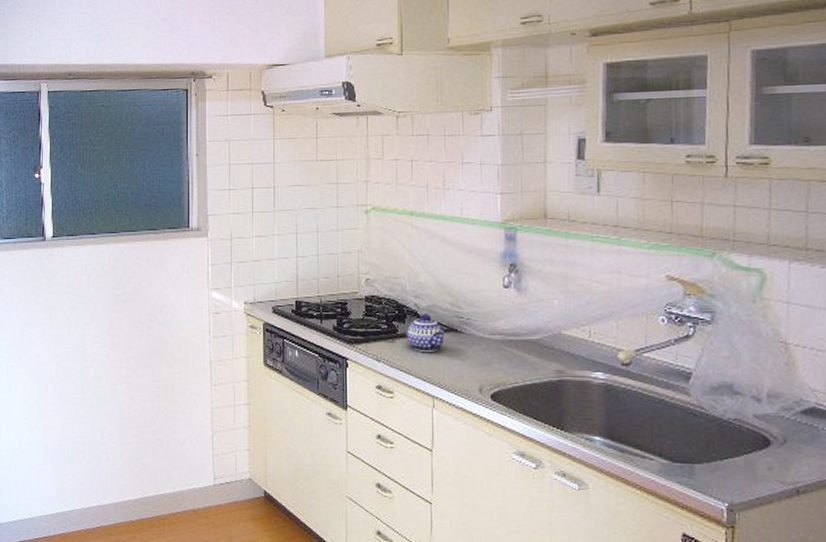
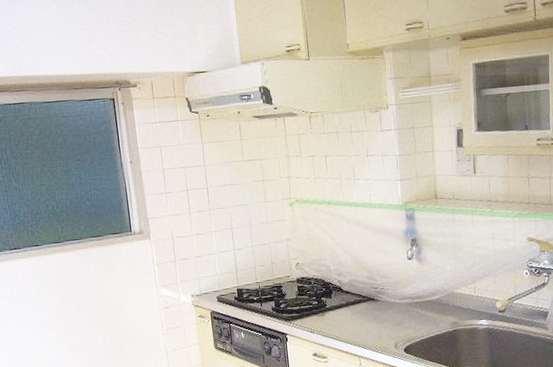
teapot: present [405,314,447,352] -> none [332,288,366,321]

